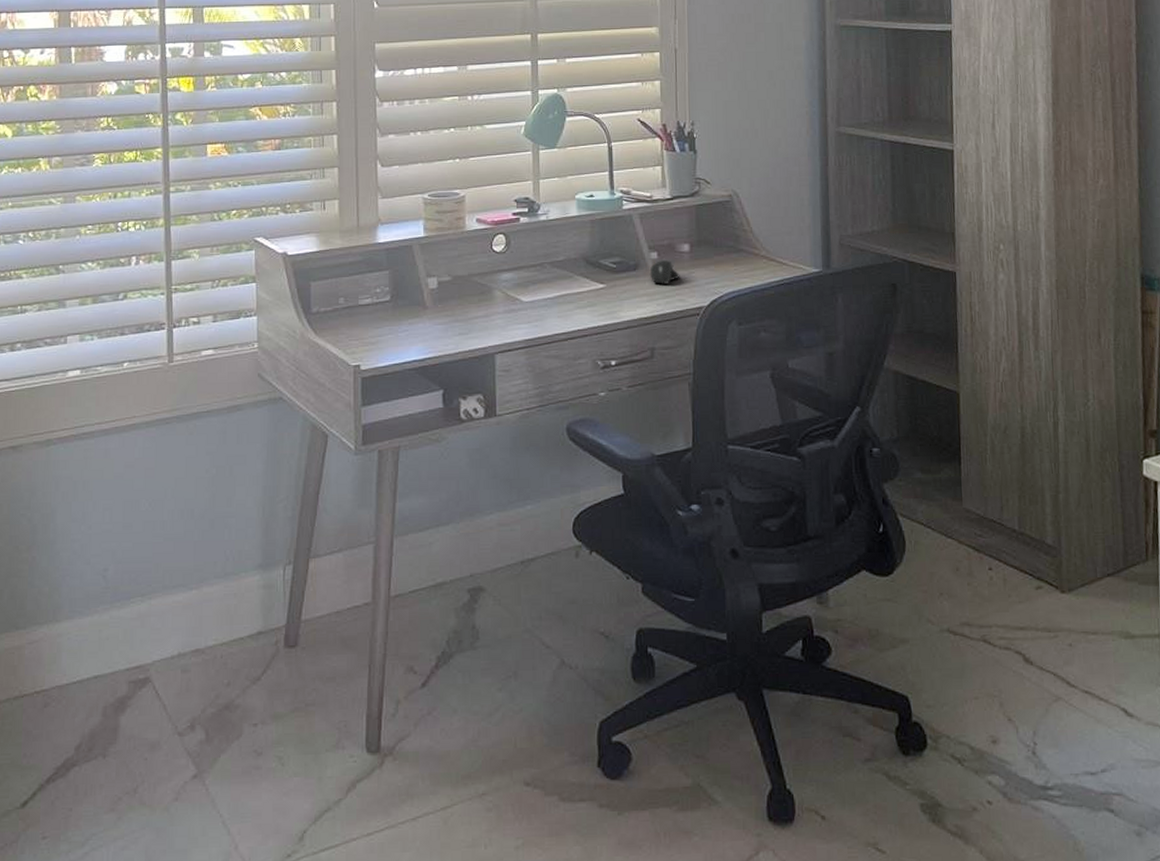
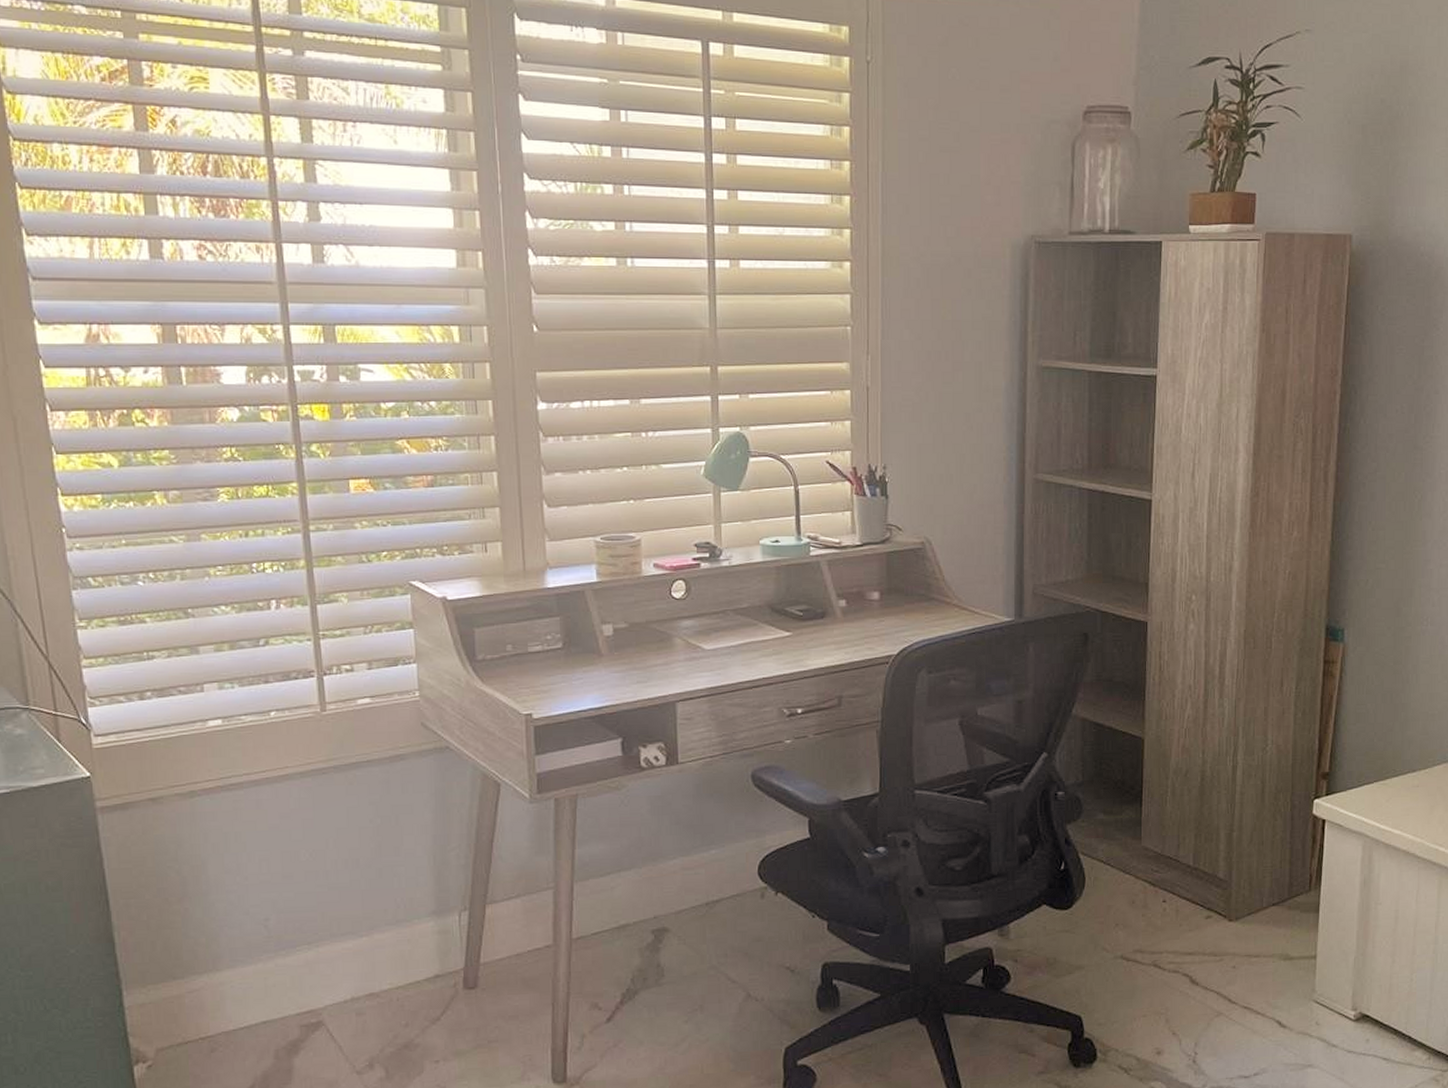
computer mouse: present [649,260,680,285] -> none [837,608,869,633]

